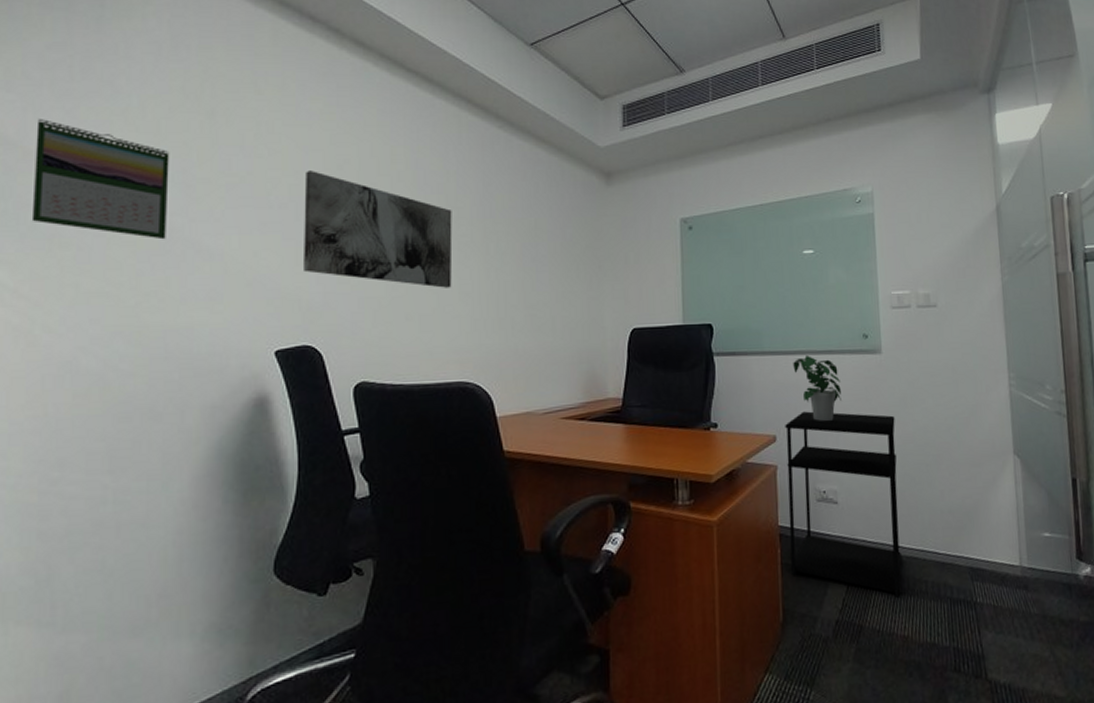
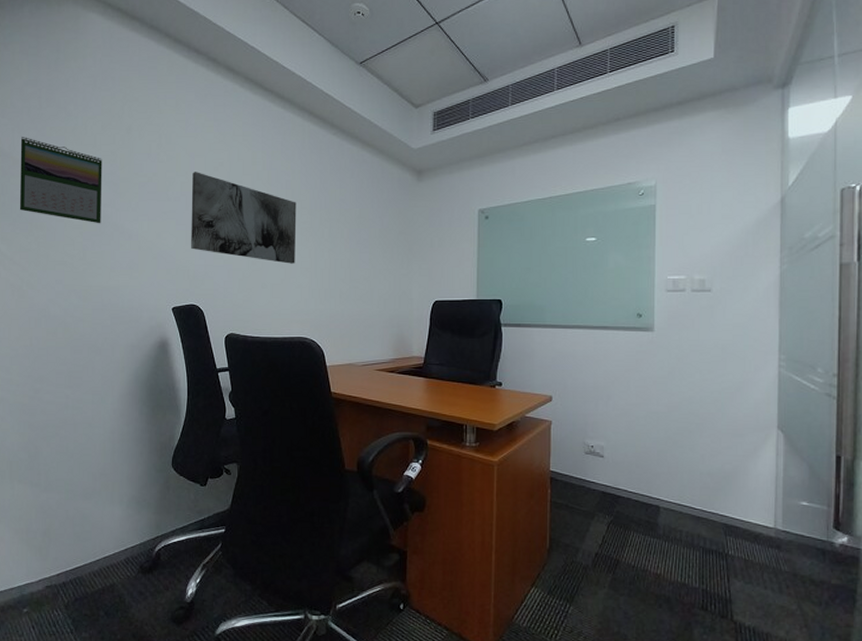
shelving unit: present [785,411,902,599] -> none [558,377,662,542]
potted plant: present [793,354,841,422] -> none [571,329,613,388]

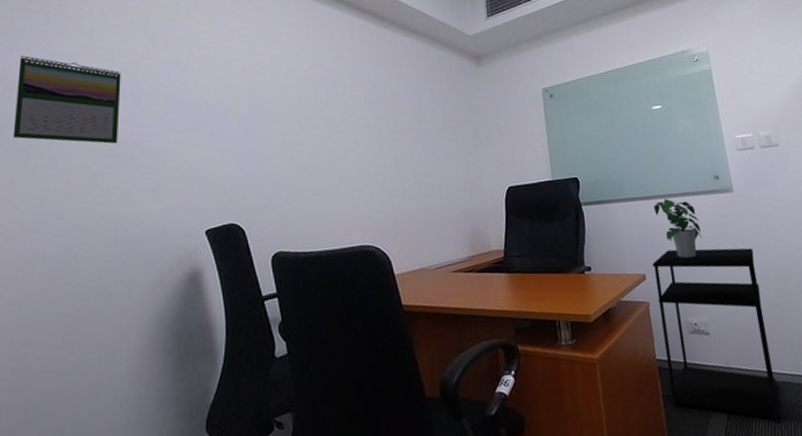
wall art: present [191,172,297,264] -> none [228,77,351,166]
shelving unit: none [558,377,662,542] -> present [652,247,781,425]
potted plant: none [571,329,613,388] -> present [654,198,702,259]

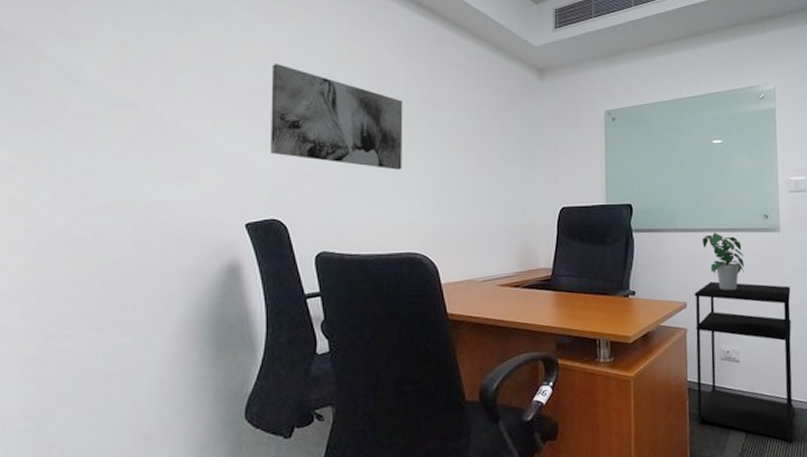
calendar: present [12,56,121,144] -> none [27,14,151,124]
wall art: none [228,77,351,166] -> present [271,64,403,170]

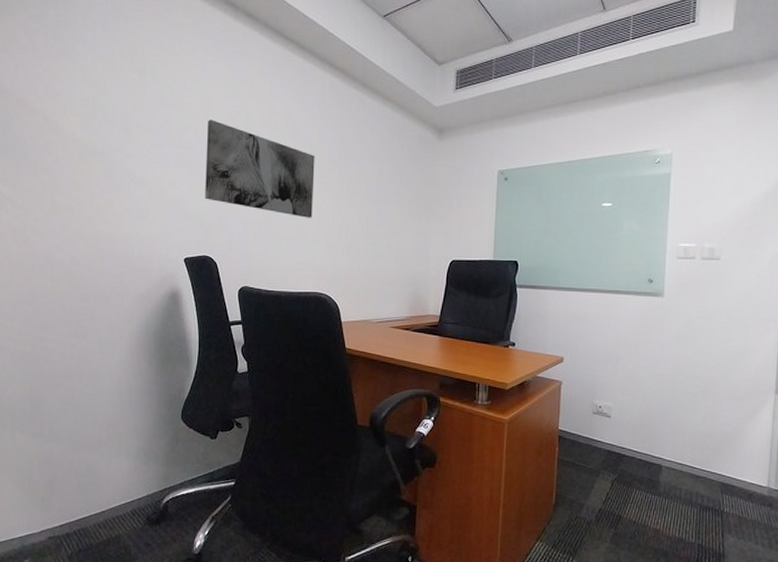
shelving unit: present [694,281,794,445] -> none [565,340,669,500]
potted plant: present [702,232,744,291] -> none [584,292,624,350]

